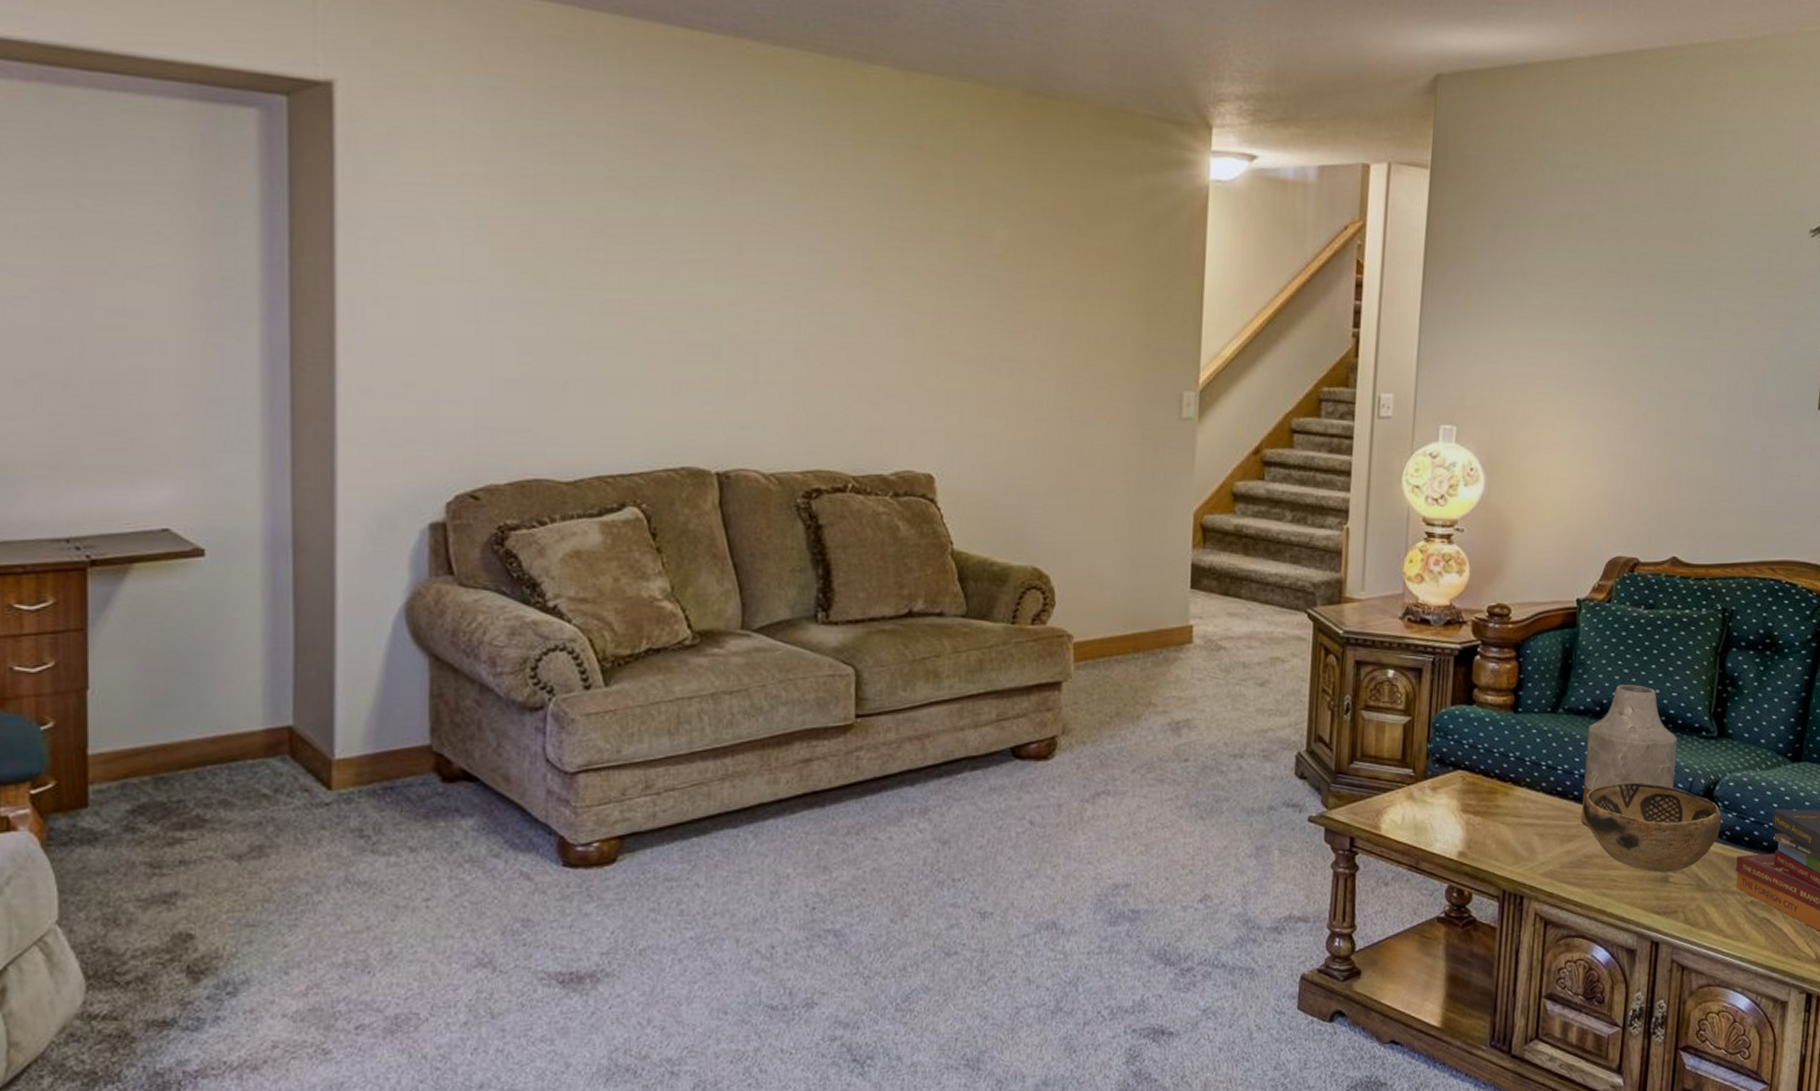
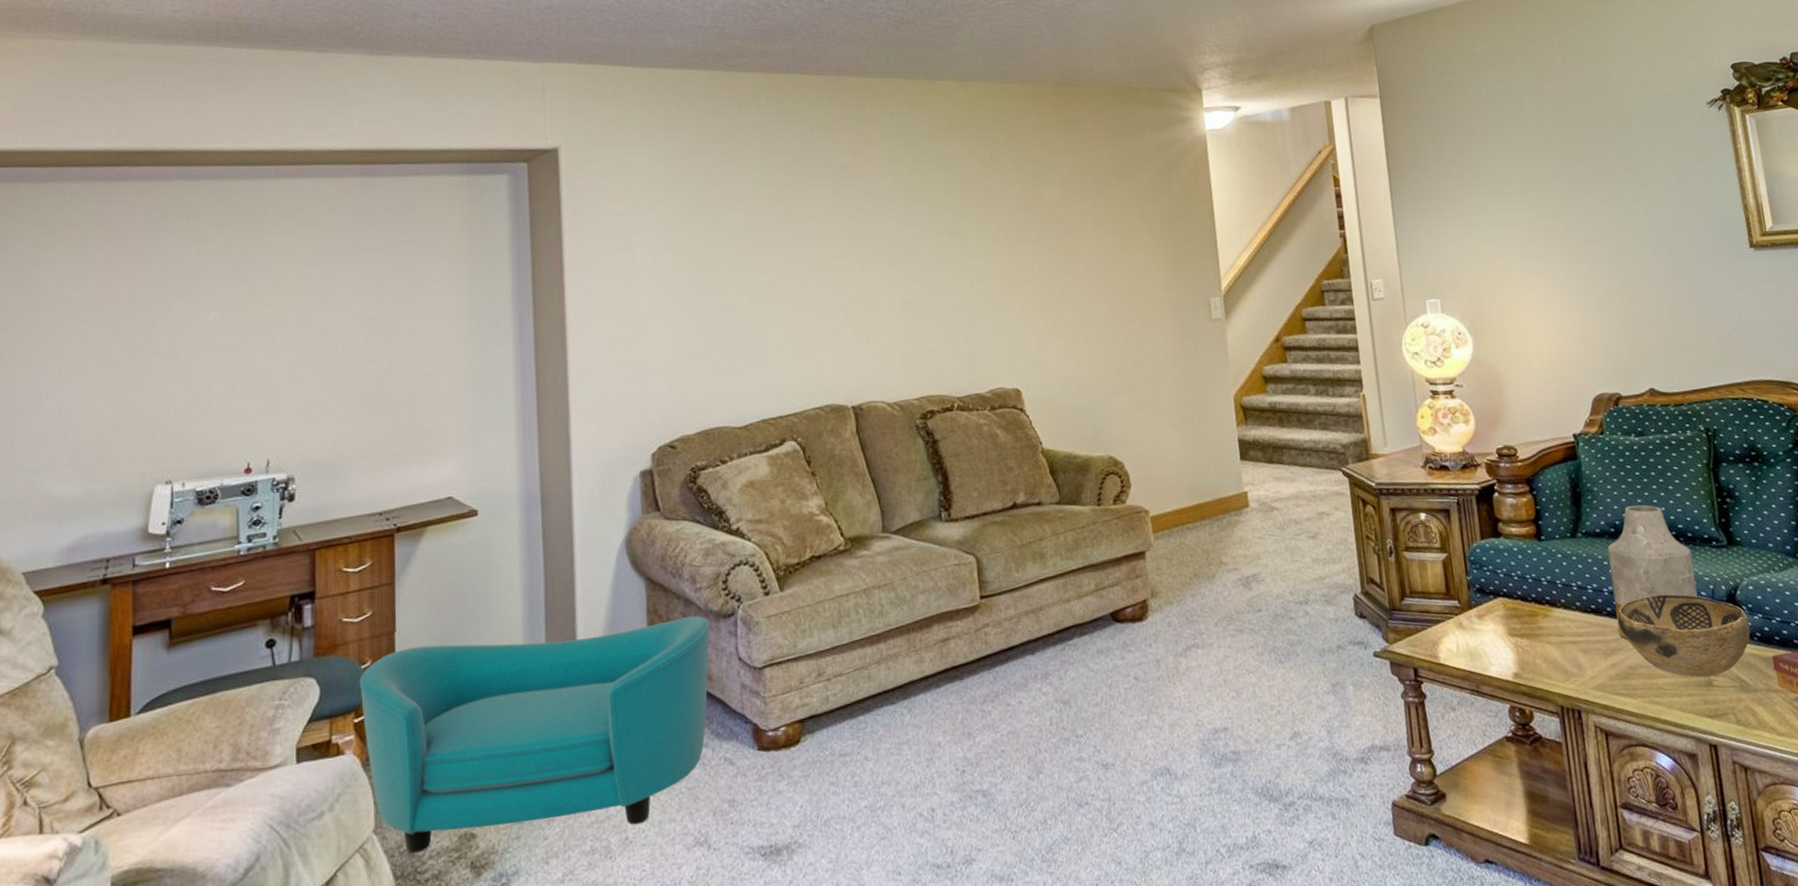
dog bed: none [37,705,512,951] -> present [359,616,711,854]

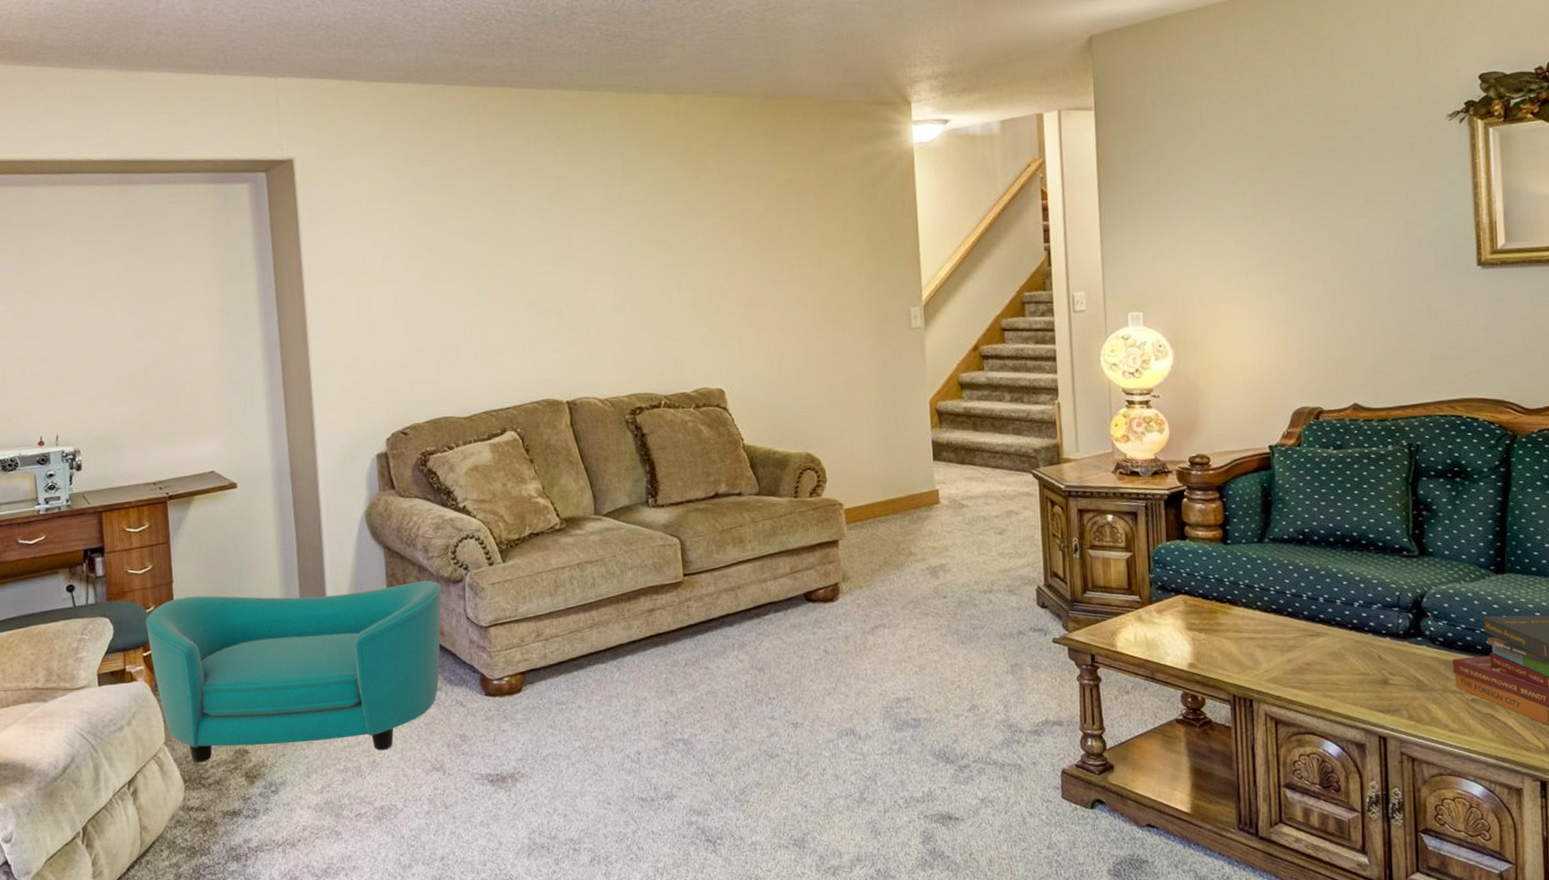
vase: present [1607,505,1697,640] -> none [1294,514,1382,638]
decorative bowl: present [1617,594,1751,678] -> none [1298,598,1434,676]

